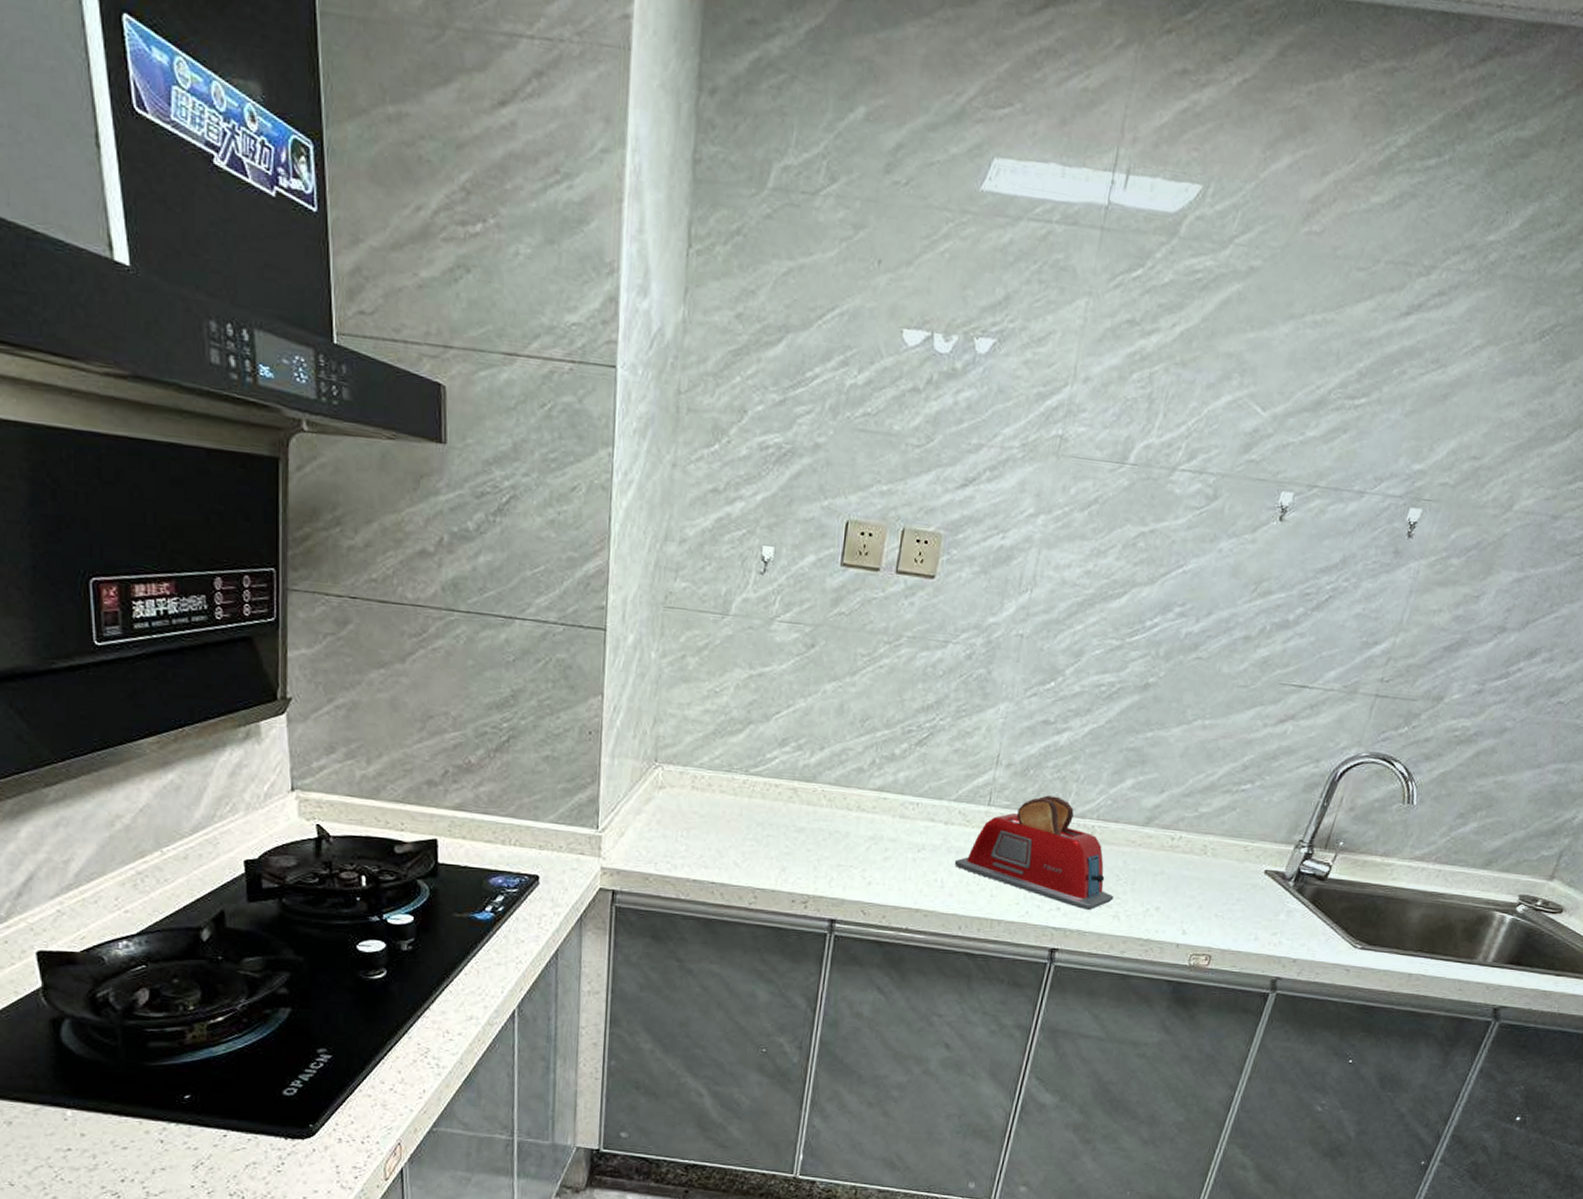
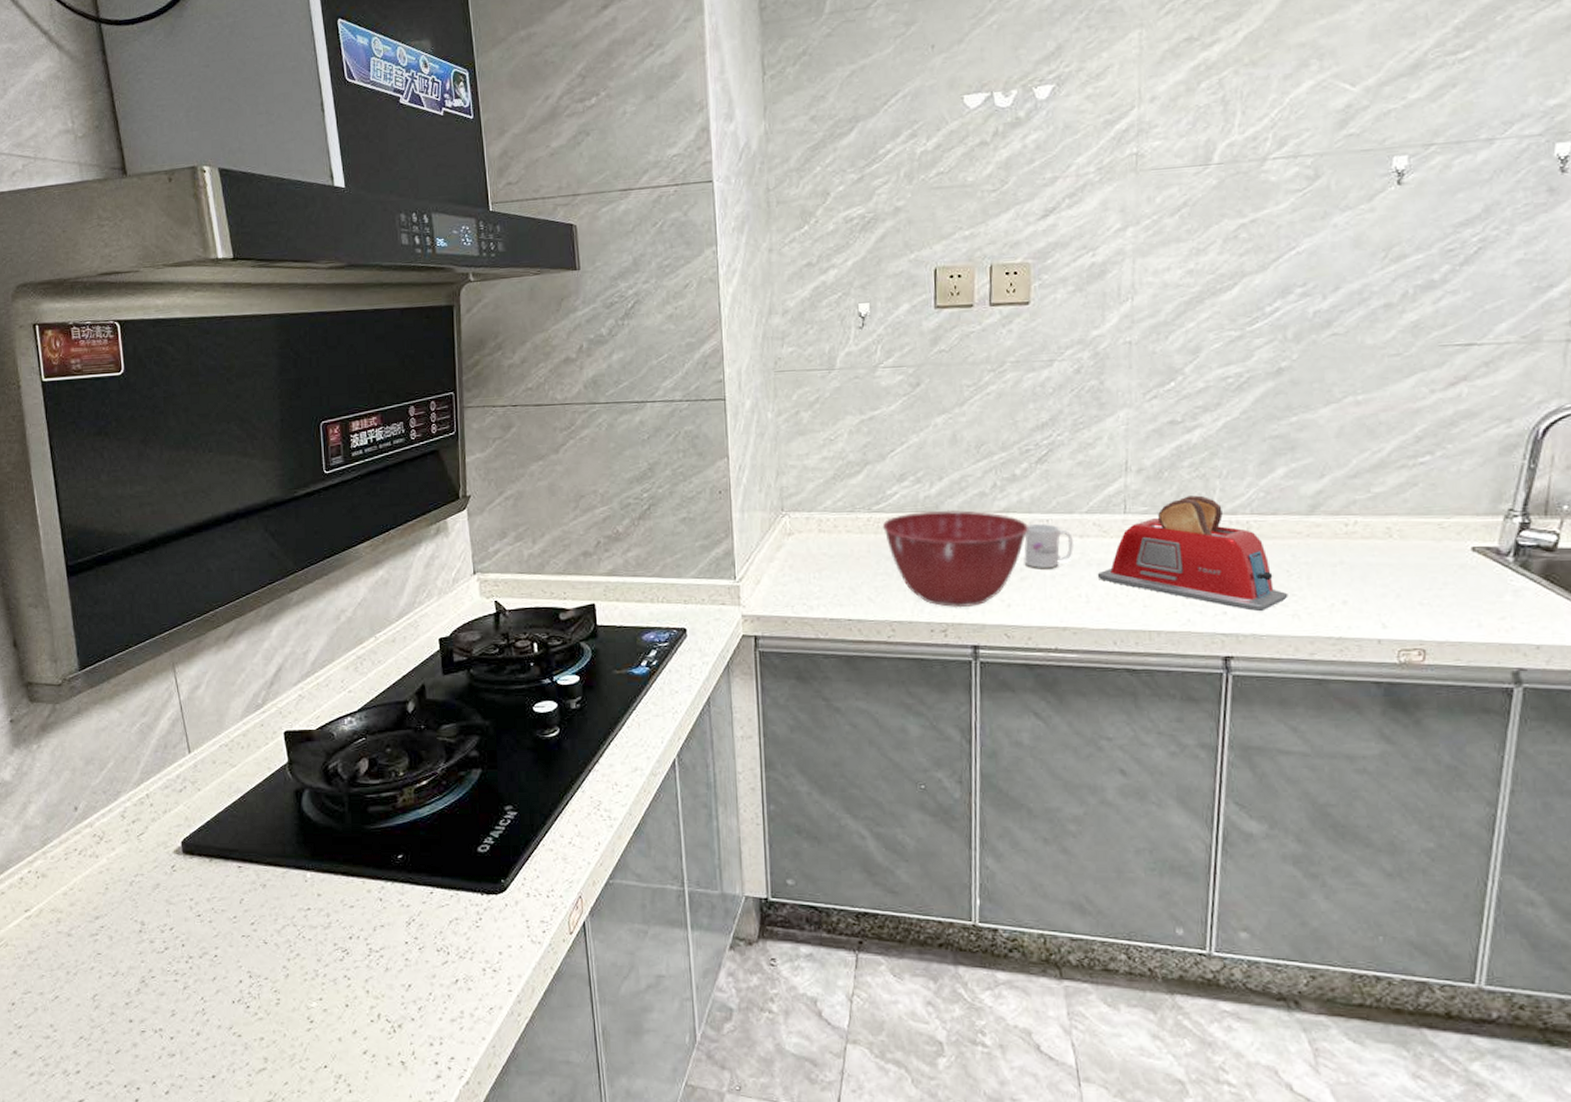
mixing bowl: none [757,780,899,882] -> present [882,510,1028,608]
mug: none [890,804,939,852] -> present [1023,523,1074,569]

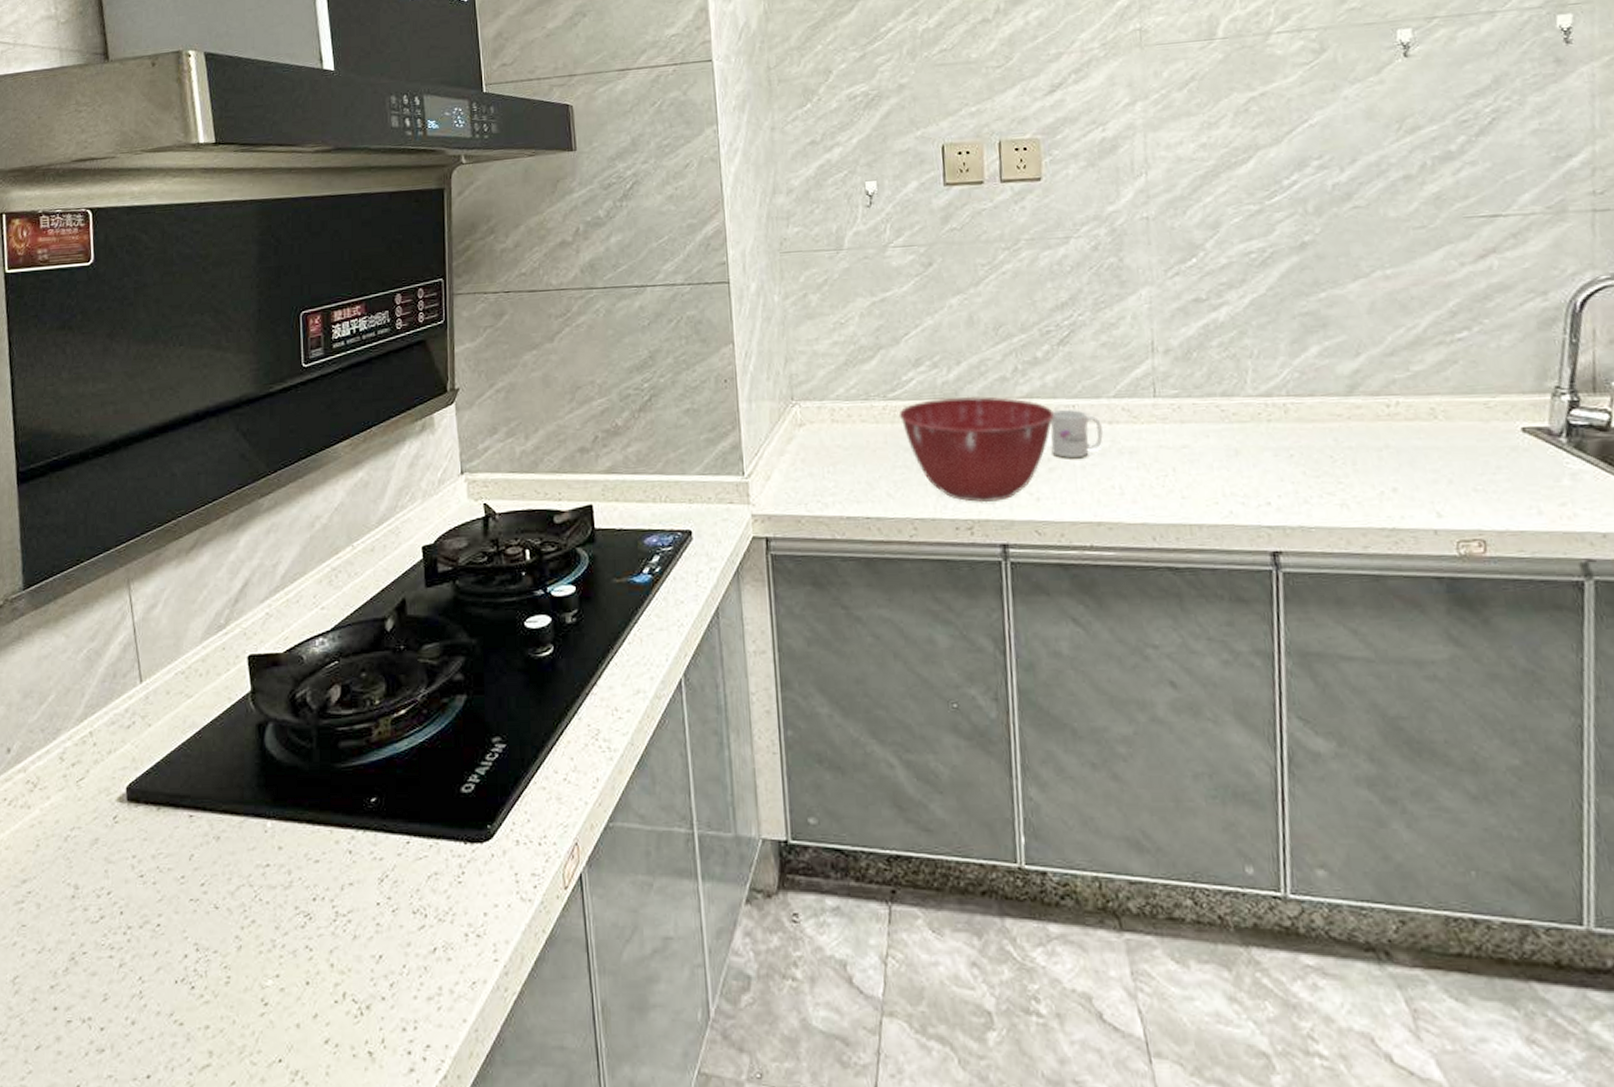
toaster: present [1097,495,1288,612] -> none [1130,377,1335,502]

